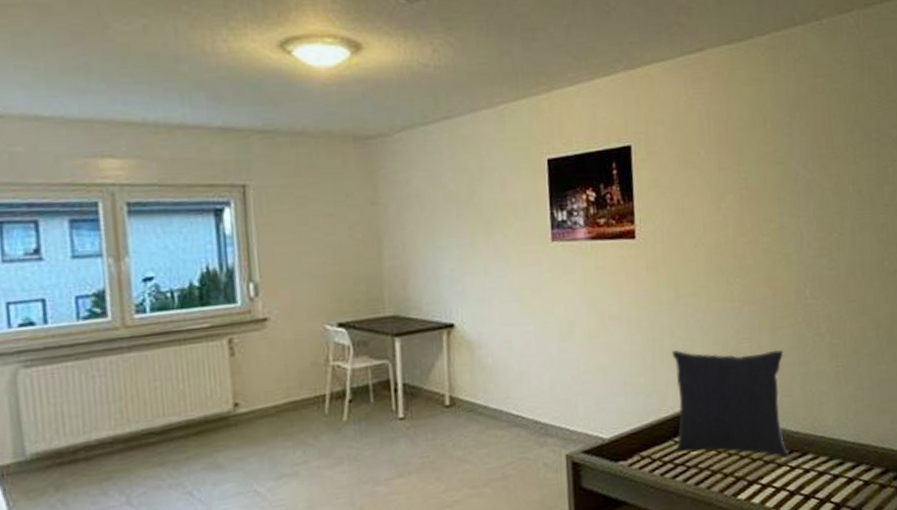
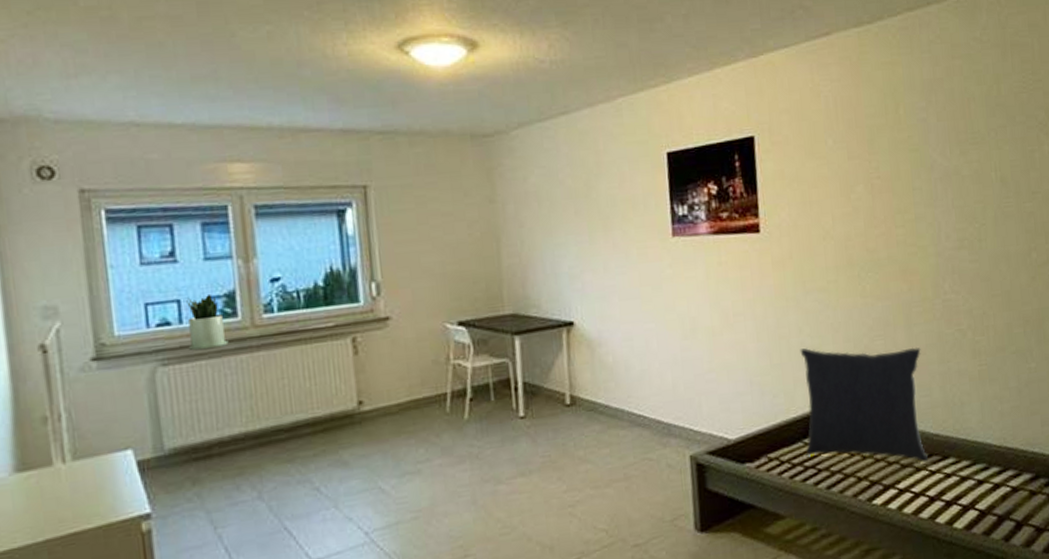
planter: none [52,292,97,352] -> present [186,293,229,351]

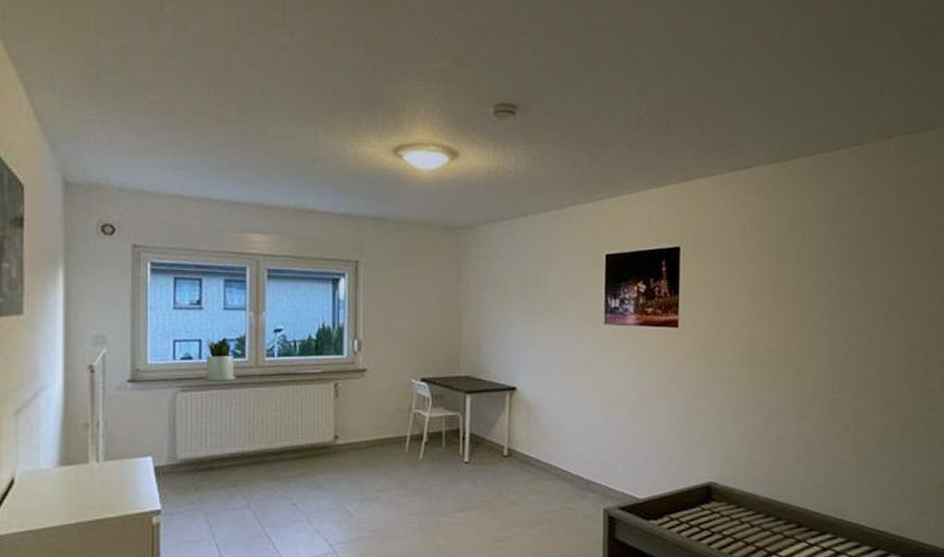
pillow: present [800,347,928,462] -> none [703,428,809,536]

